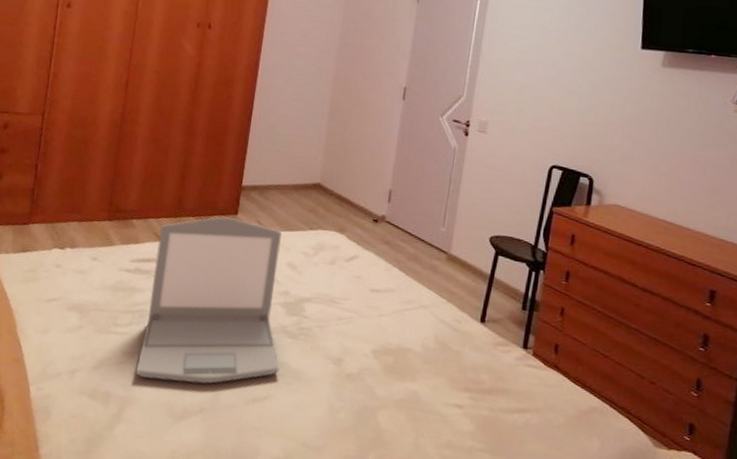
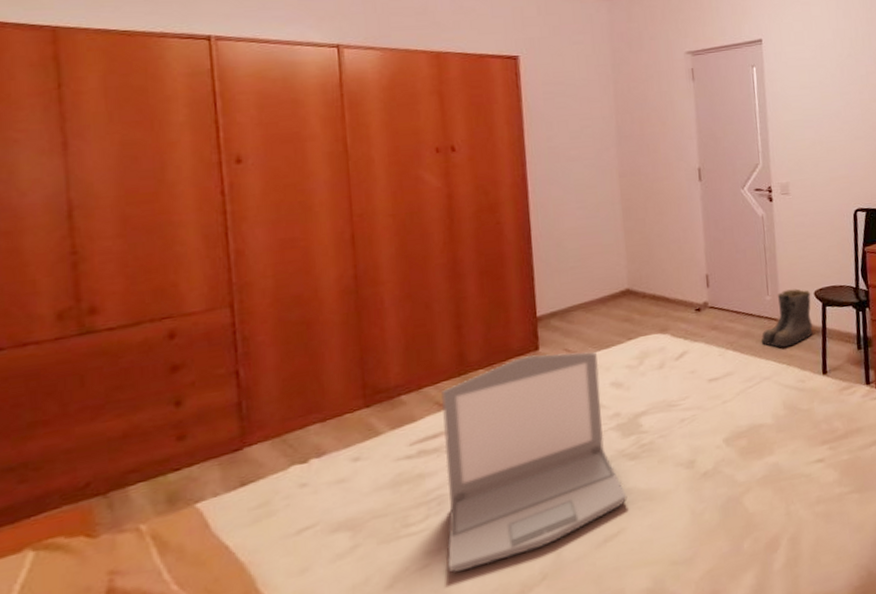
boots: none [426,227,487,284] -> present [761,288,813,348]

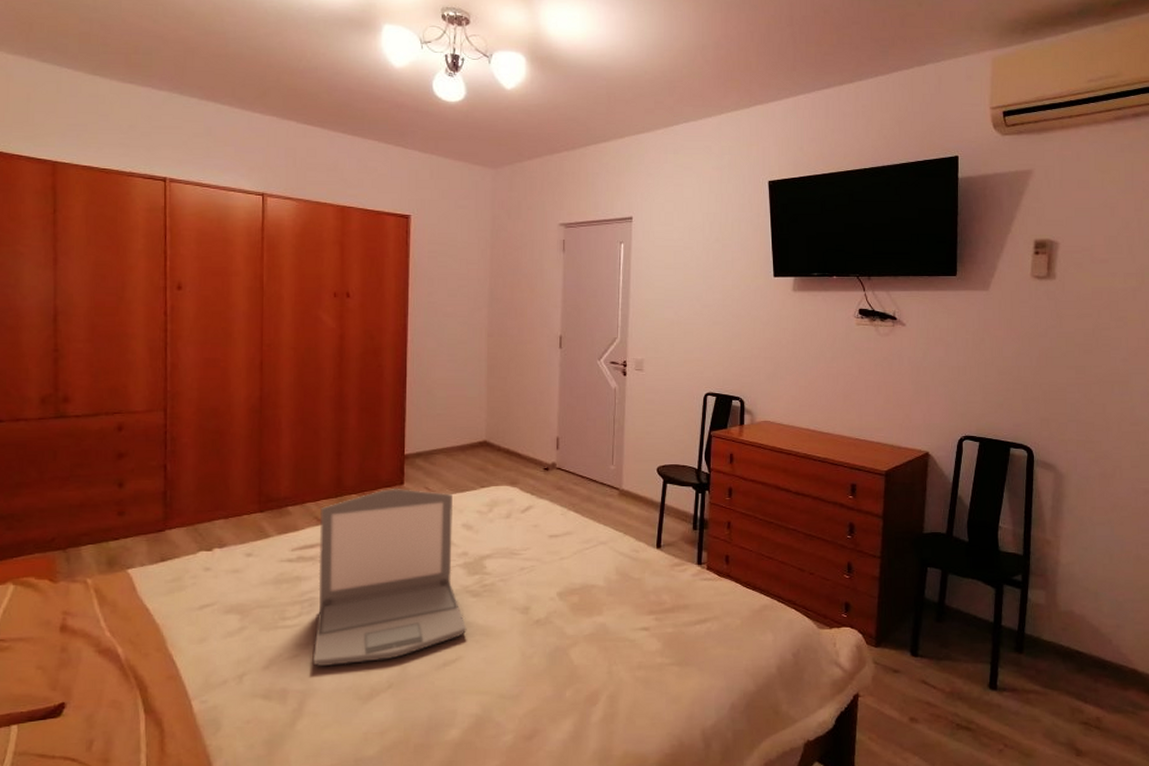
boots: present [761,288,813,348] -> none [601,462,654,517]

